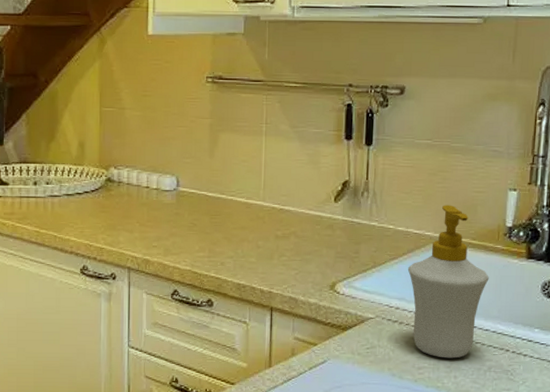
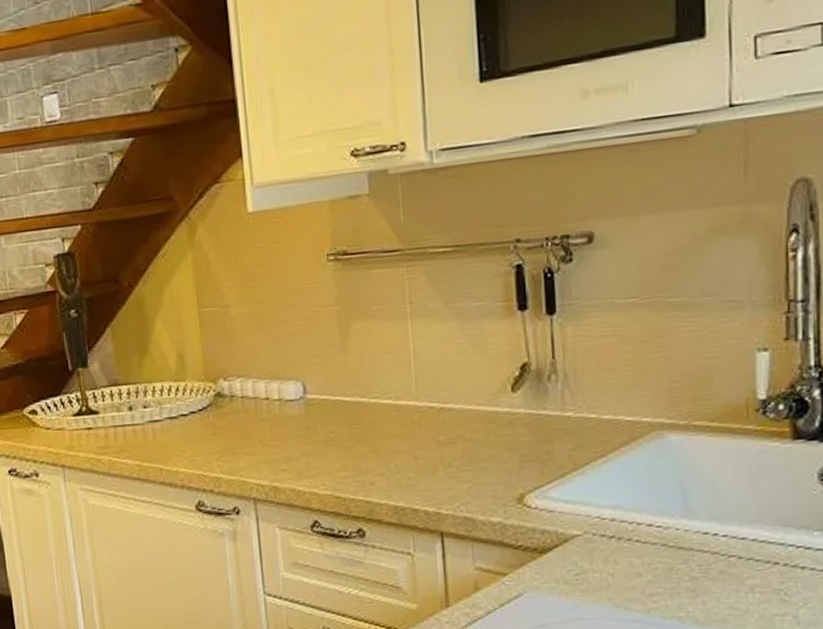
soap bottle: present [407,205,489,359] -> none [621,379,740,580]

